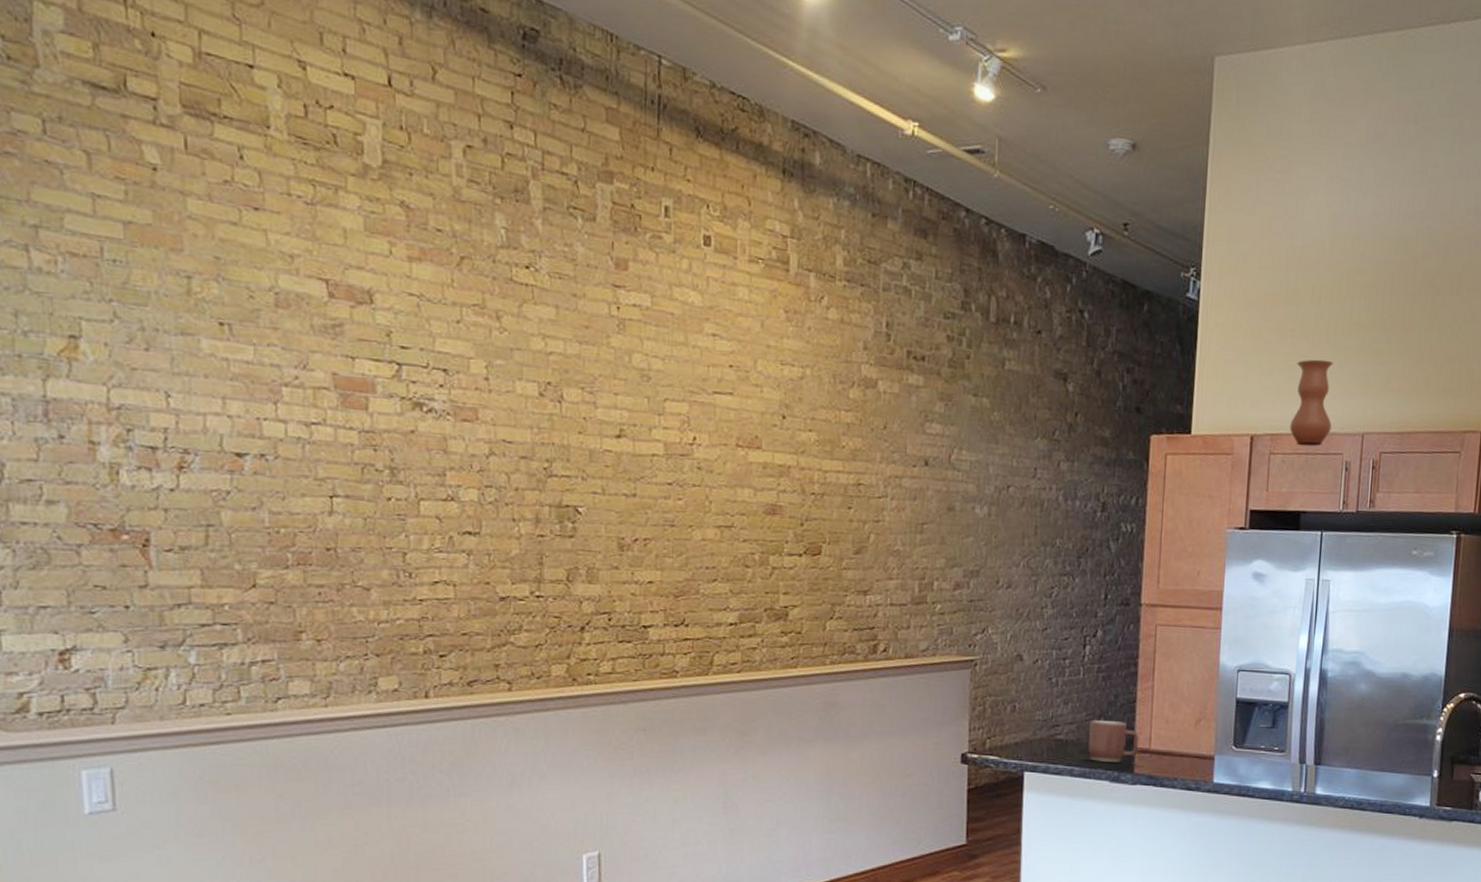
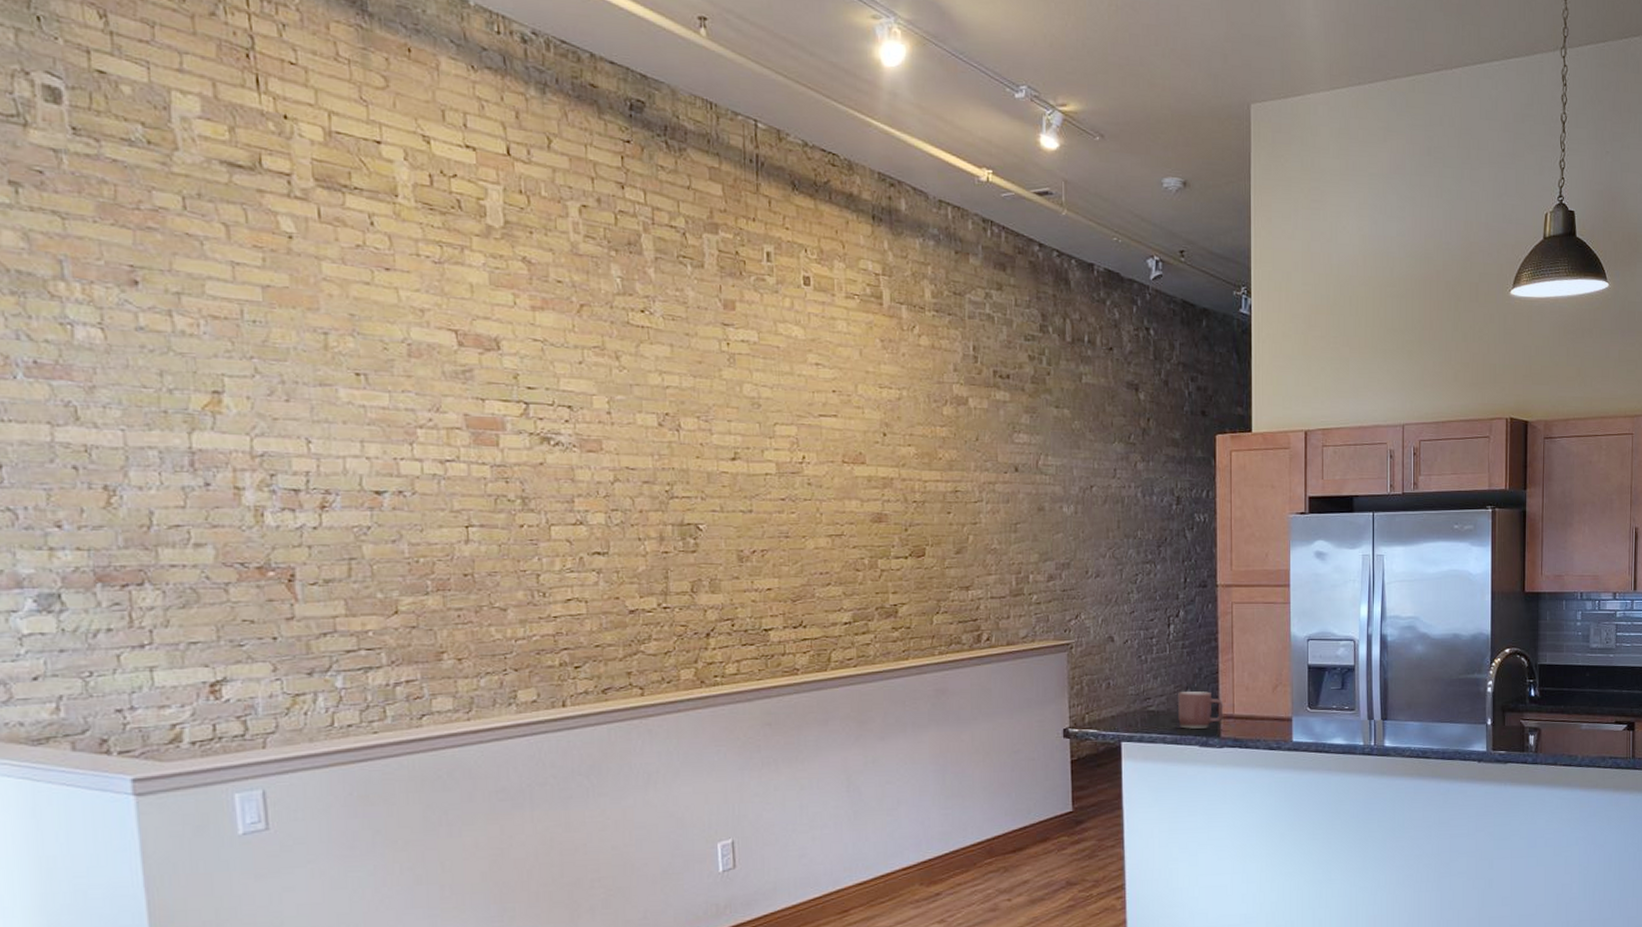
vase: present [1290,359,1333,447] -> none [1339,362,1375,438]

